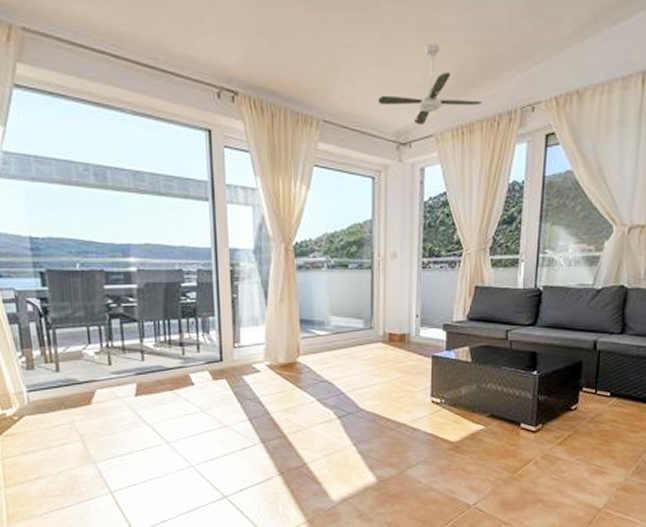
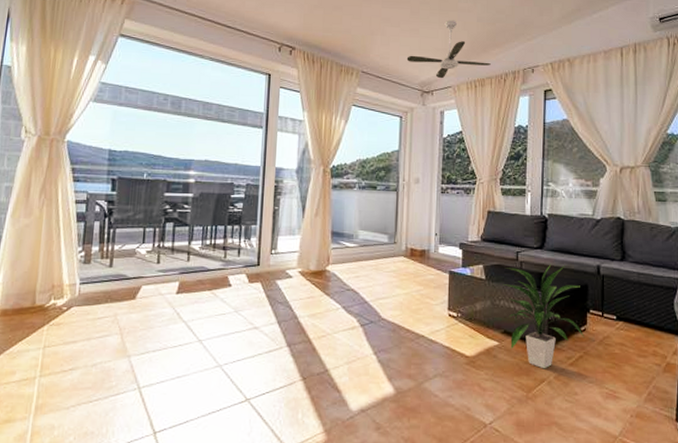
indoor plant: none [490,341,575,450] -> present [503,264,585,369]

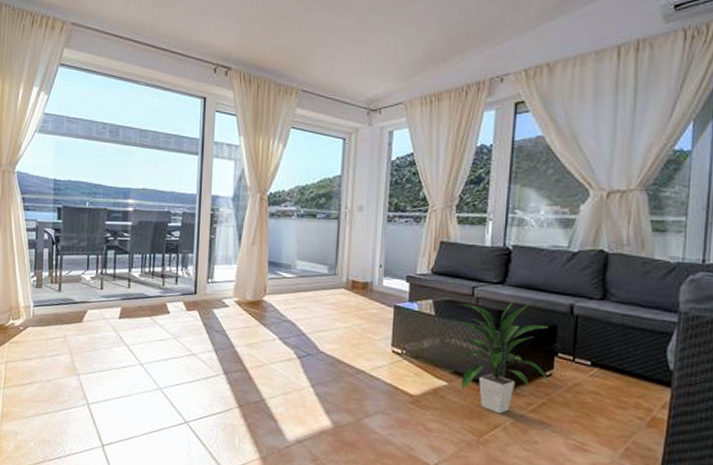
ceiling fan: present [406,20,491,79] -> none [352,25,450,94]

